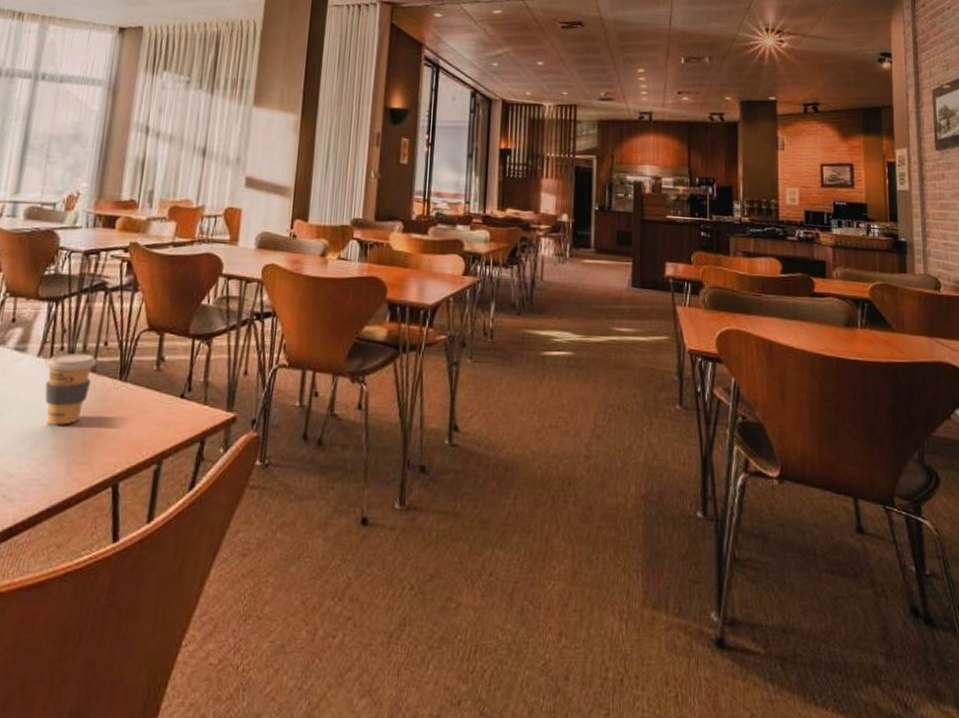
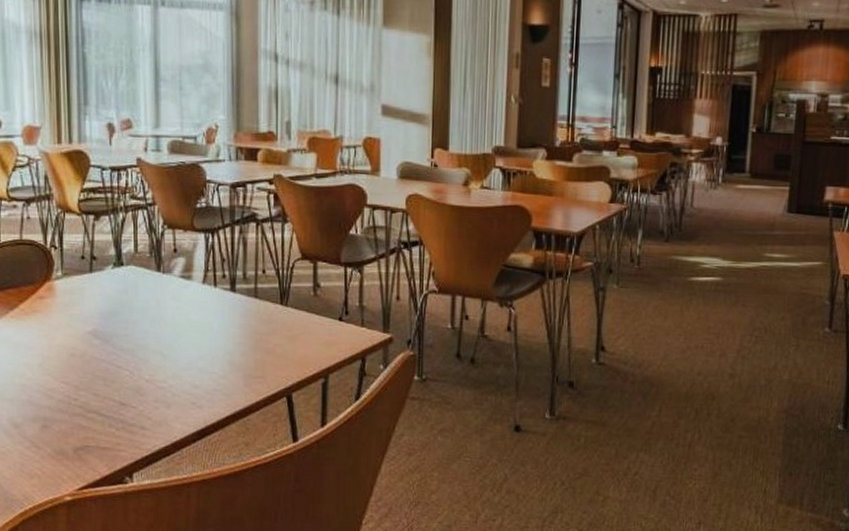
coffee cup: present [44,353,98,425] -> none [210,280,258,344]

